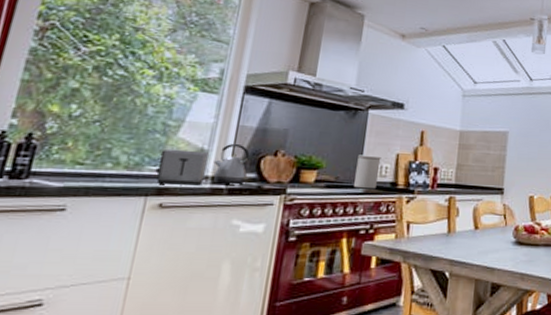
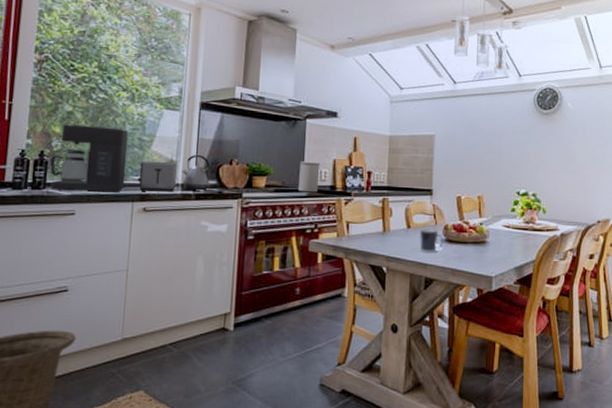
coffee maker: none [36,102,150,185] -> present [50,124,128,193]
mug: none [487,230,513,257] -> present [419,229,443,254]

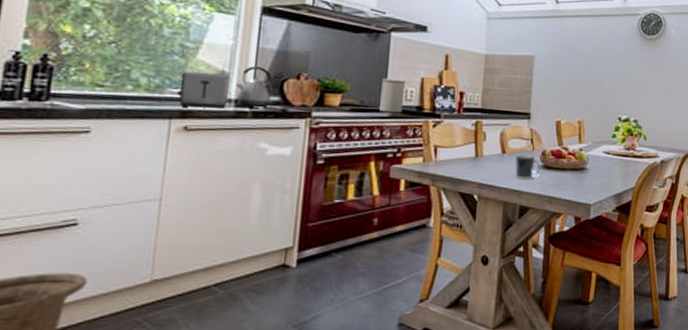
coffee maker: present [50,124,128,193] -> none [56,23,166,108]

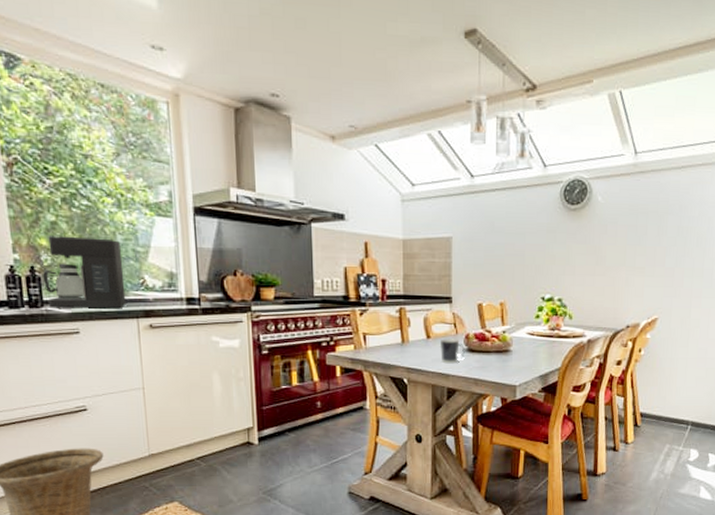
coffee maker: none [56,23,166,108] -> present [43,236,126,309]
toaster: present [177,71,232,109] -> none [138,274,181,307]
kettle: present [236,65,273,108] -> none [184,265,217,305]
canister: present [379,78,406,113] -> none [309,270,331,304]

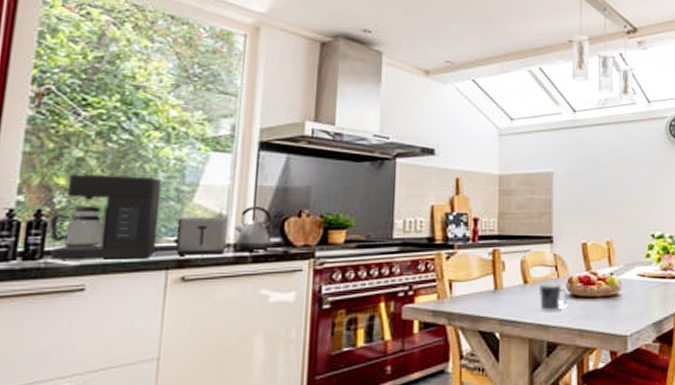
toaster: none [138,274,181,307] -> present [173,216,230,255]
kettle: none [184,265,217,305] -> present [234,206,273,251]

